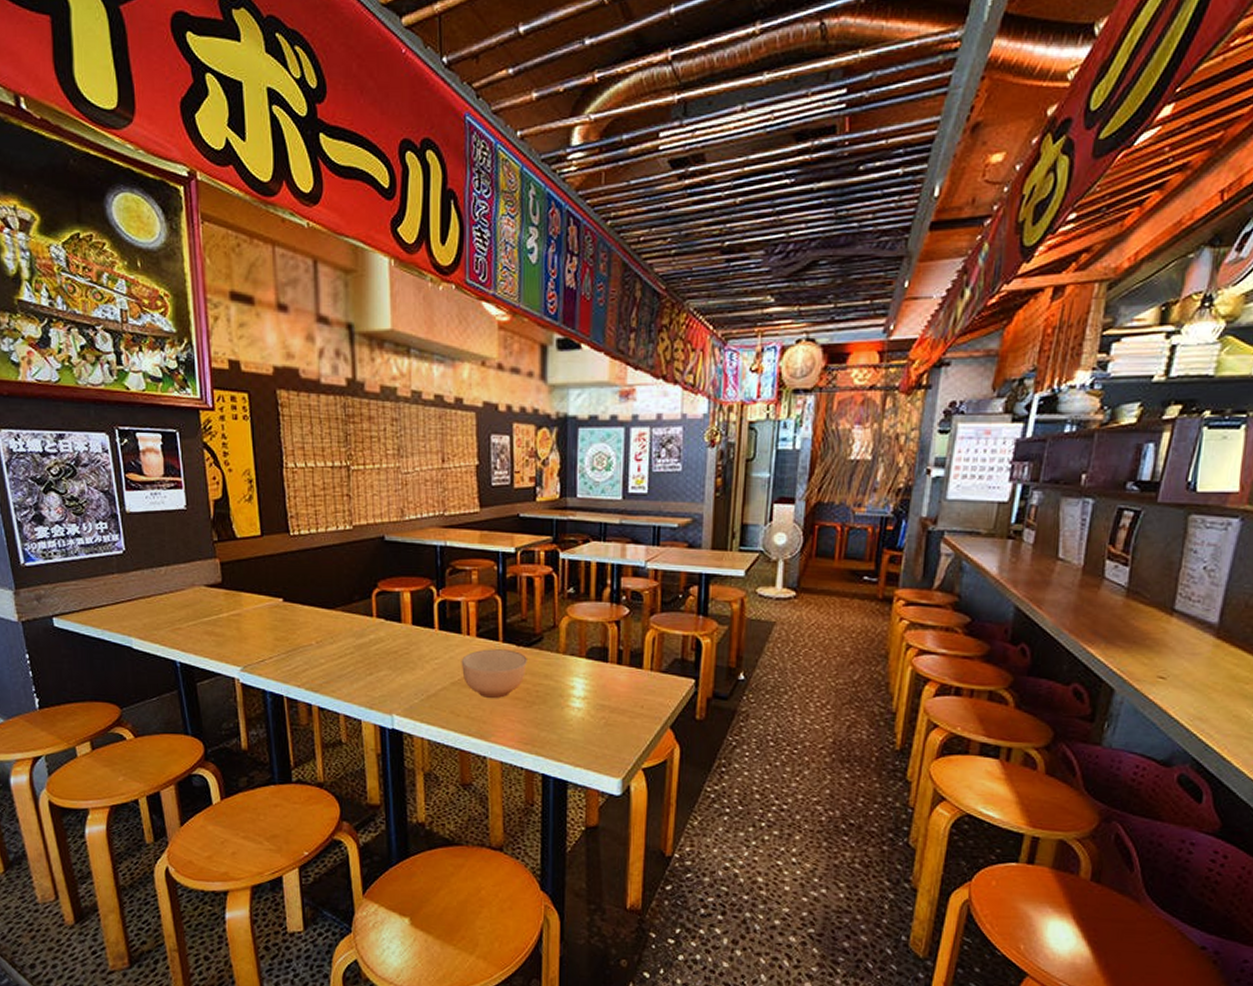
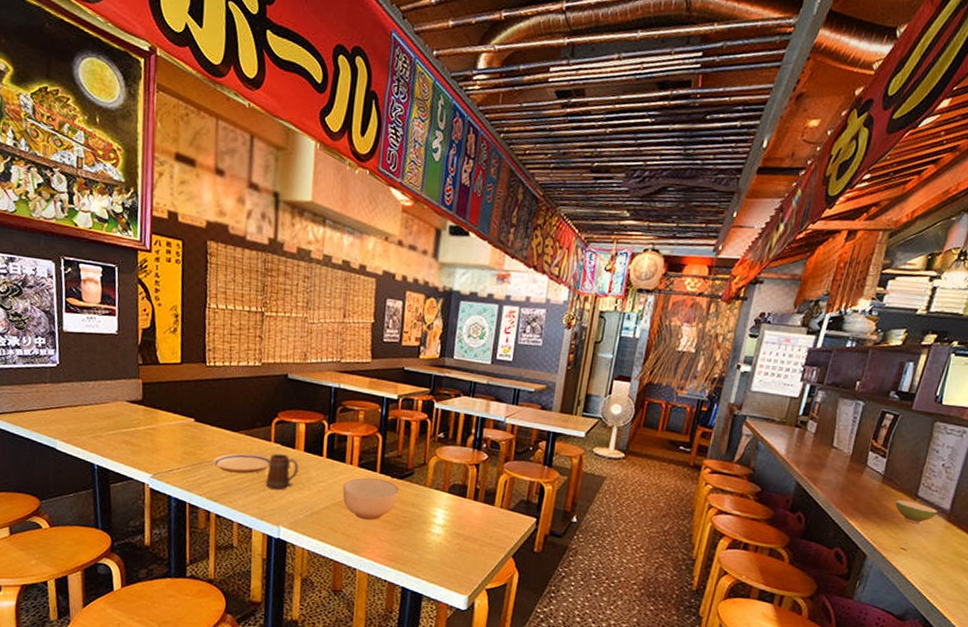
plate: none [308,632,375,657] -> present [212,453,271,474]
beer mug: none [371,630,408,672] -> present [265,453,299,490]
bowl: none [1145,617,1204,645] -> present [895,500,939,524]

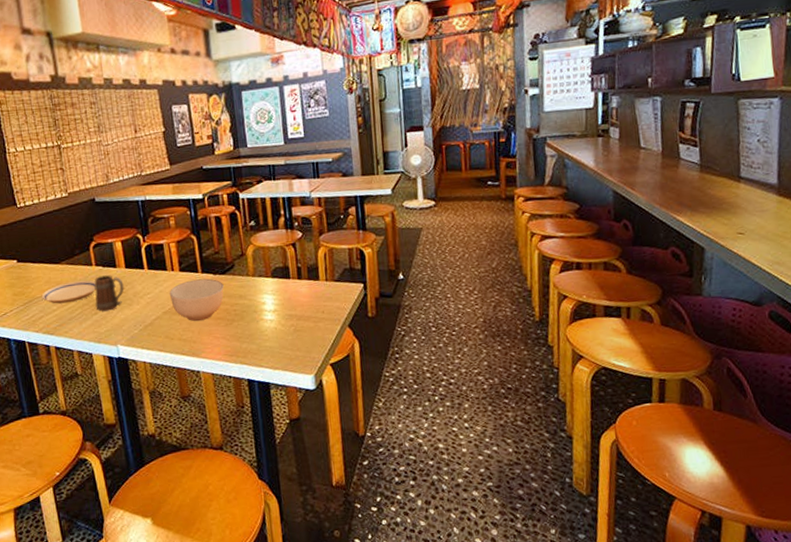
bowl: present [895,500,939,524] -> none [718,184,767,206]

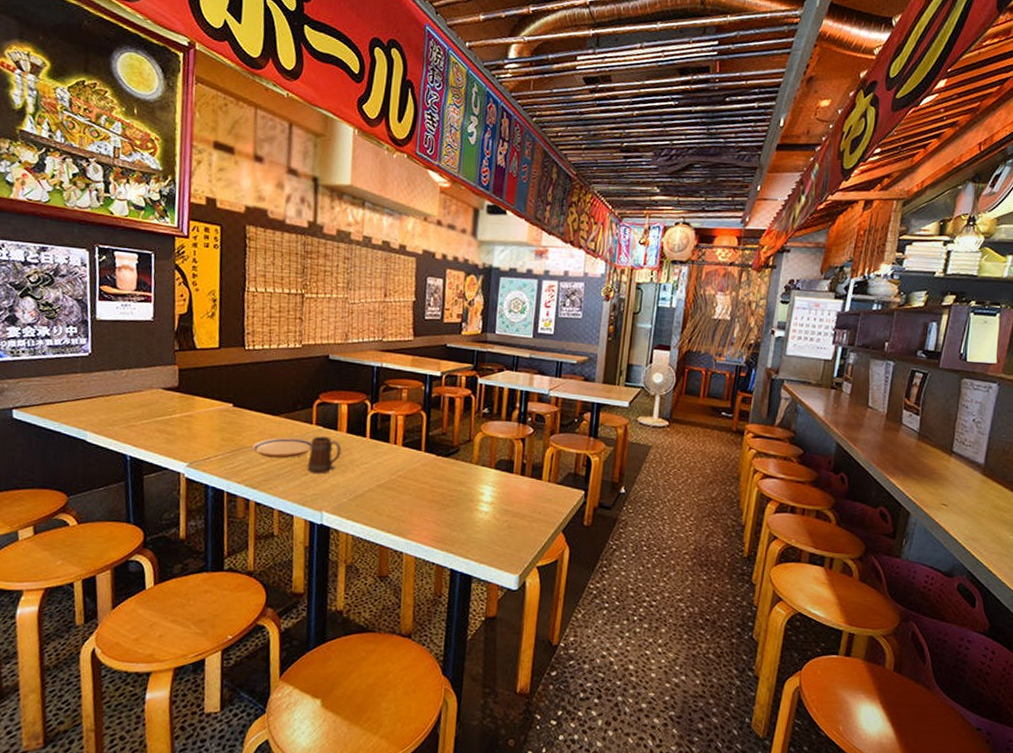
bowl: present [169,278,224,322] -> none [387,457,445,501]

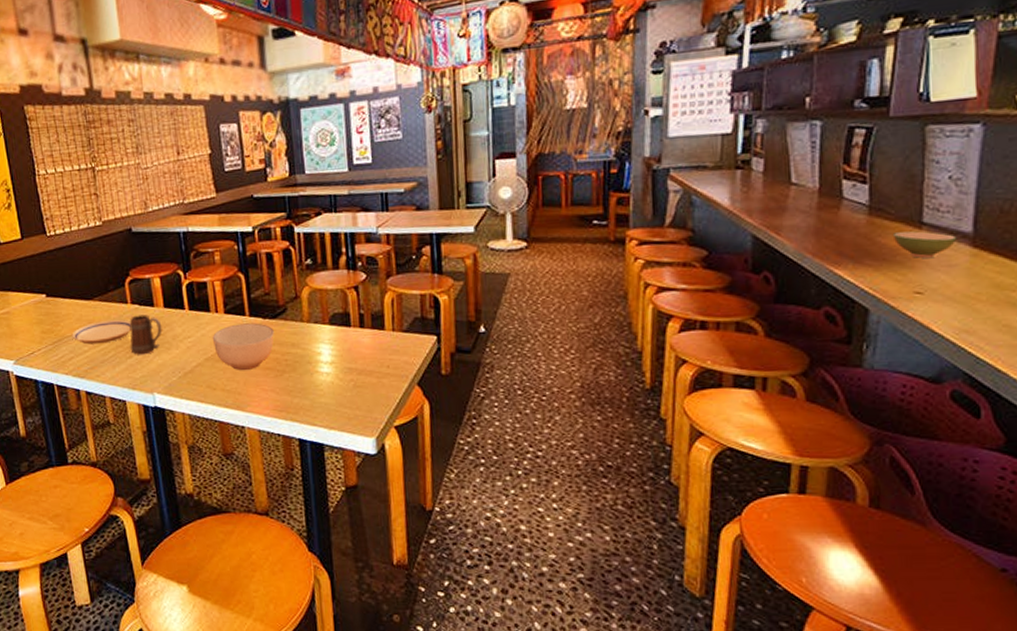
bowl: none [387,457,445,501] -> present [212,323,275,371]
bowl: none [932,456,974,480] -> present [892,231,957,259]

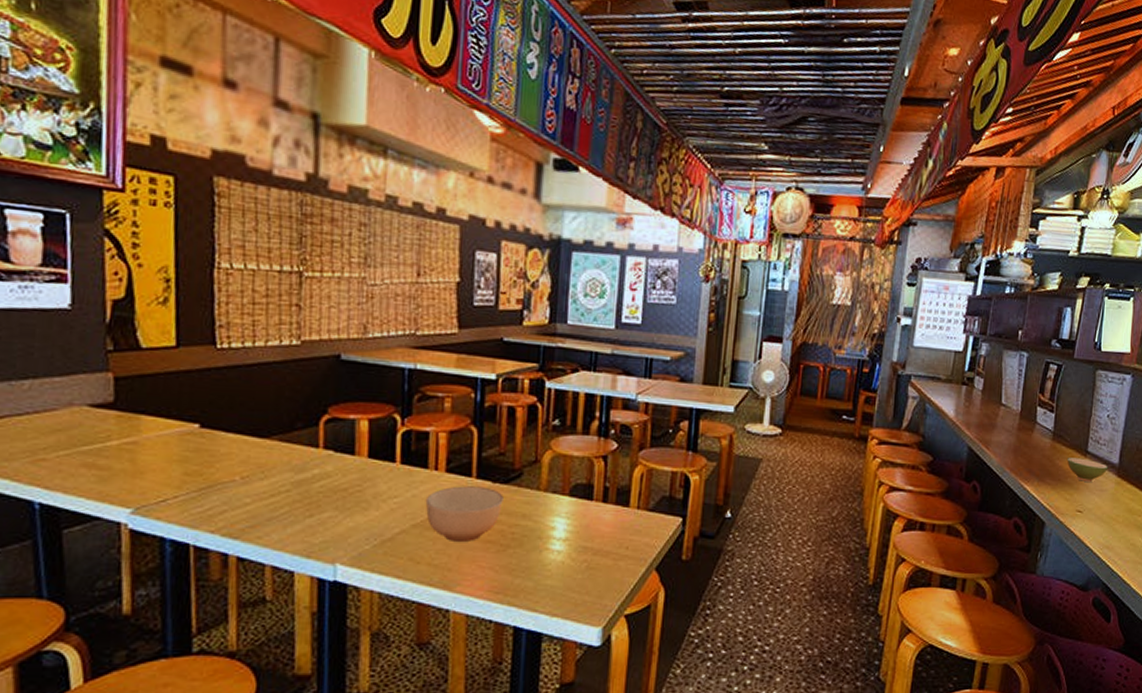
plate: present [72,319,132,345] -> none [229,466,320,496]
beer mug: present [129,314,162,354] -> none [312,463,362,513]

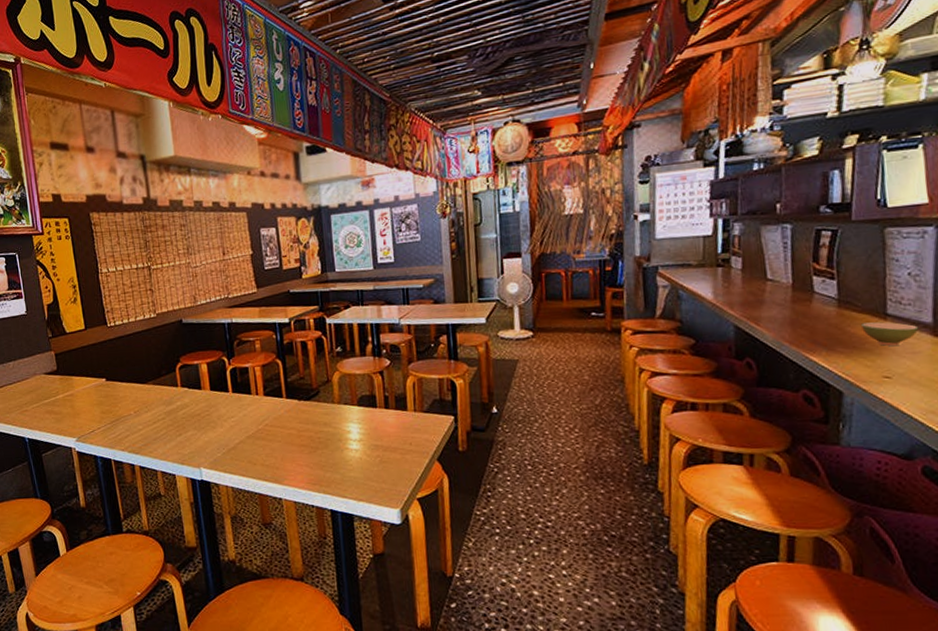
bowl: present [425,486,504,543] -> none [253,404,309,448]

